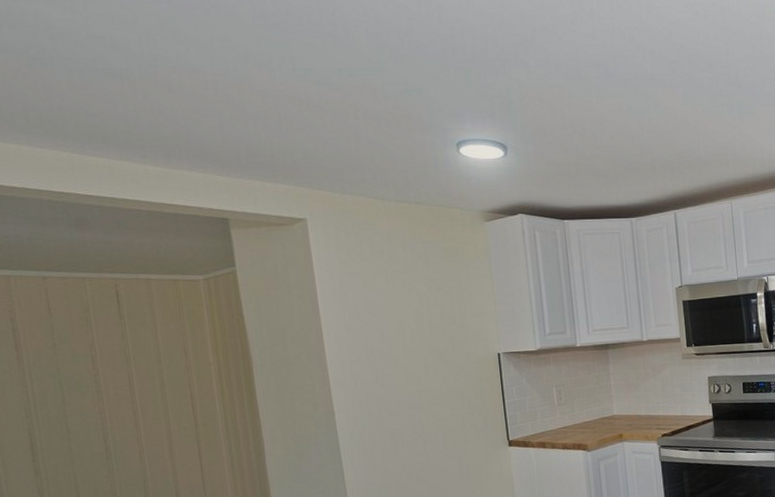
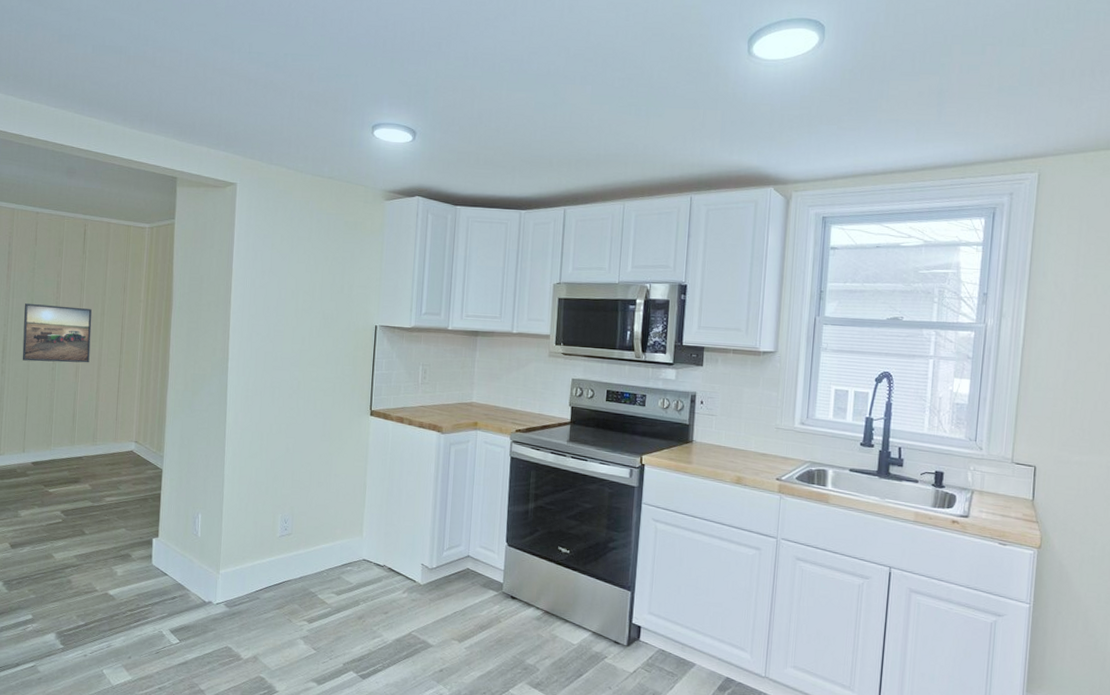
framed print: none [50,381,156,455] -> present [22,303,92,363]

